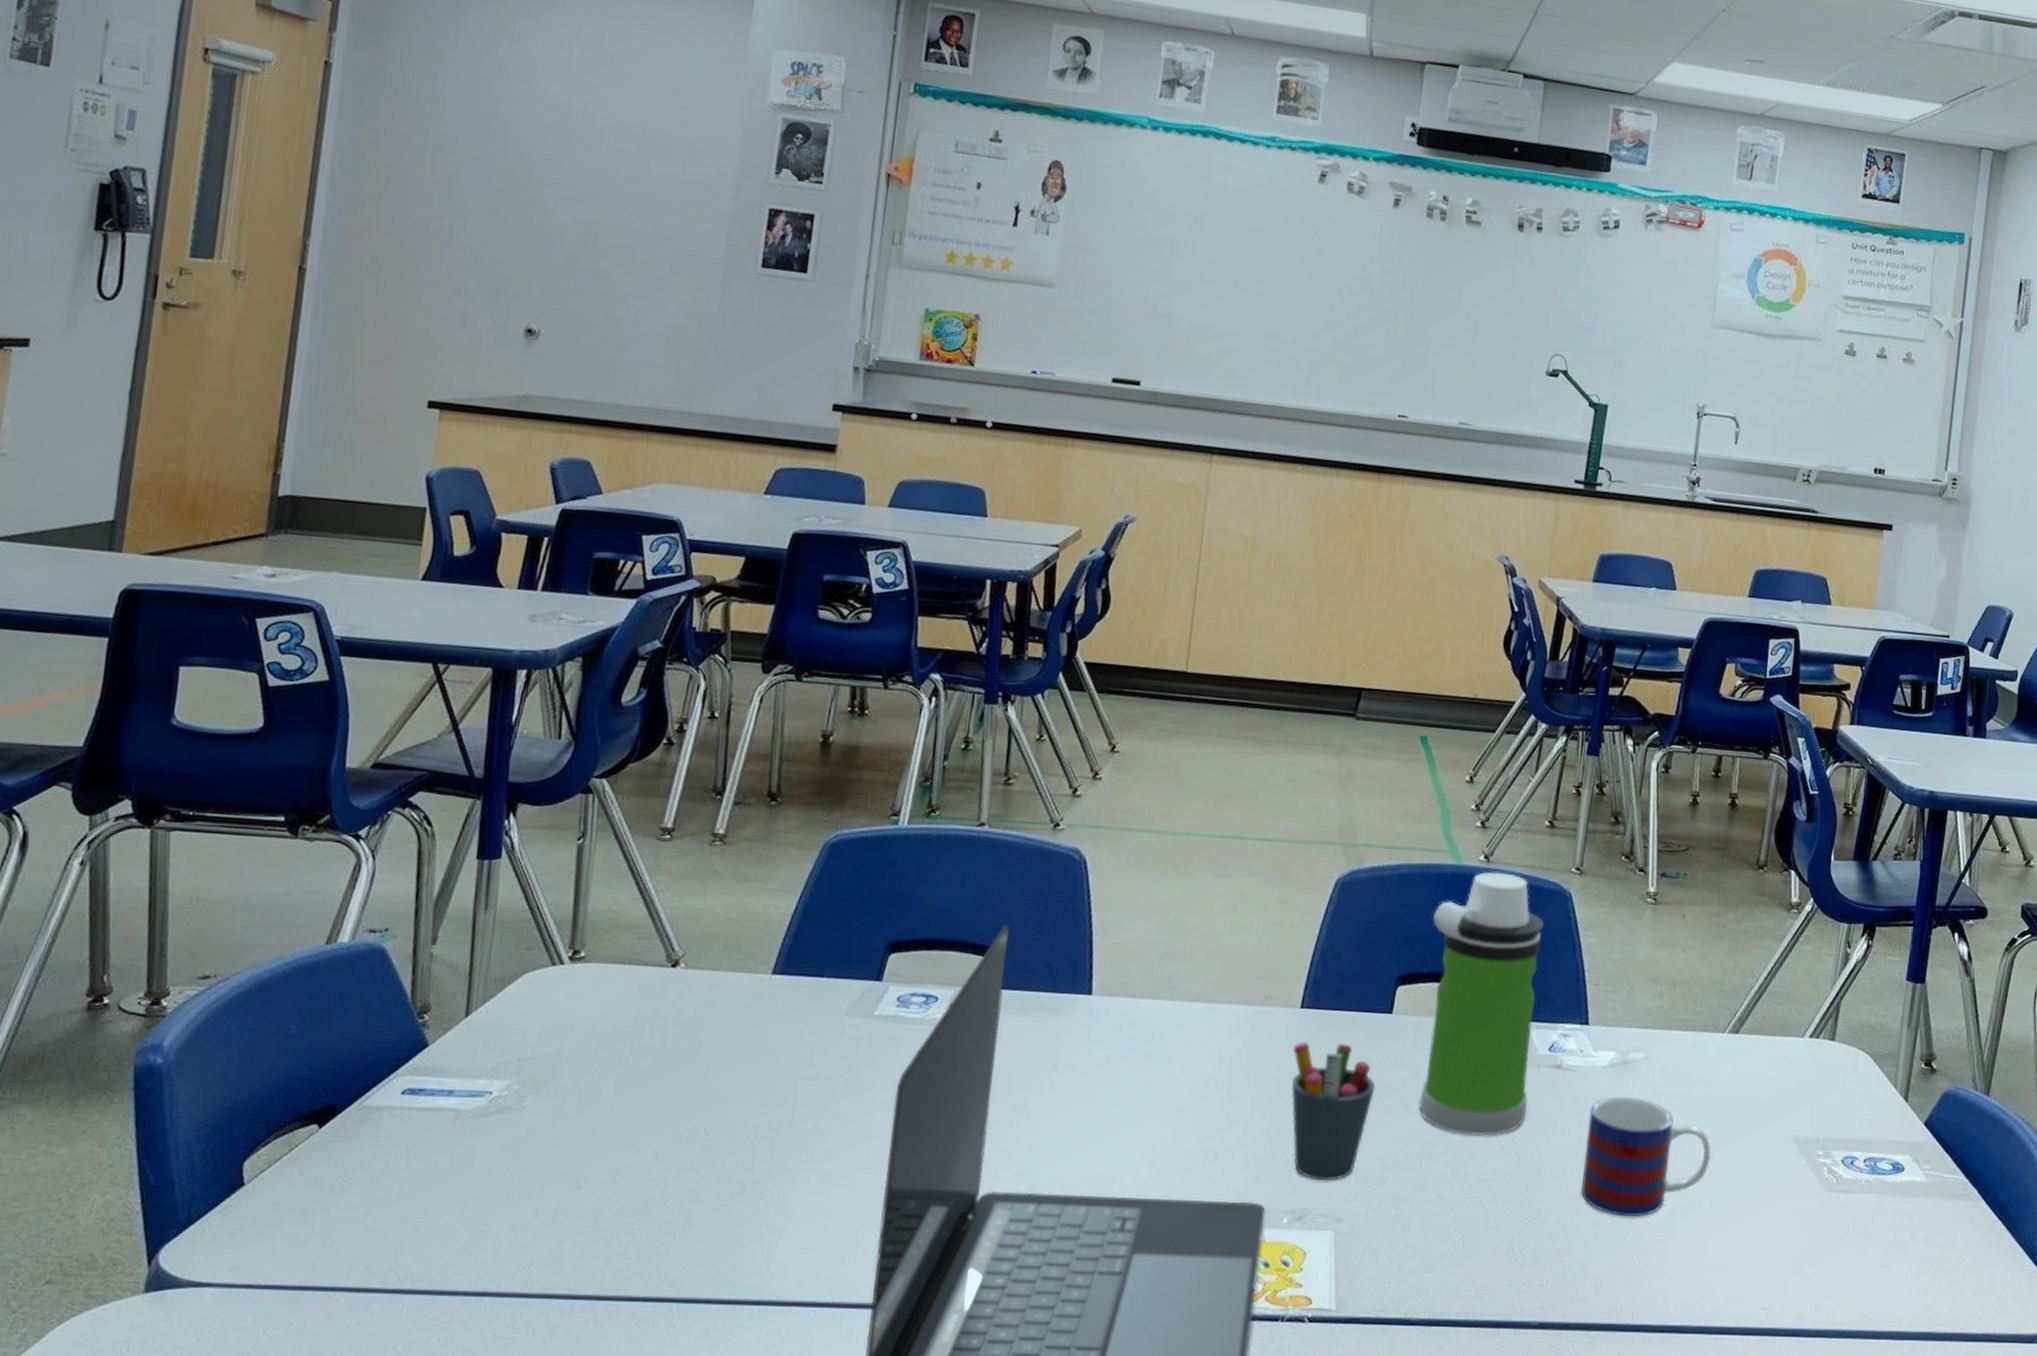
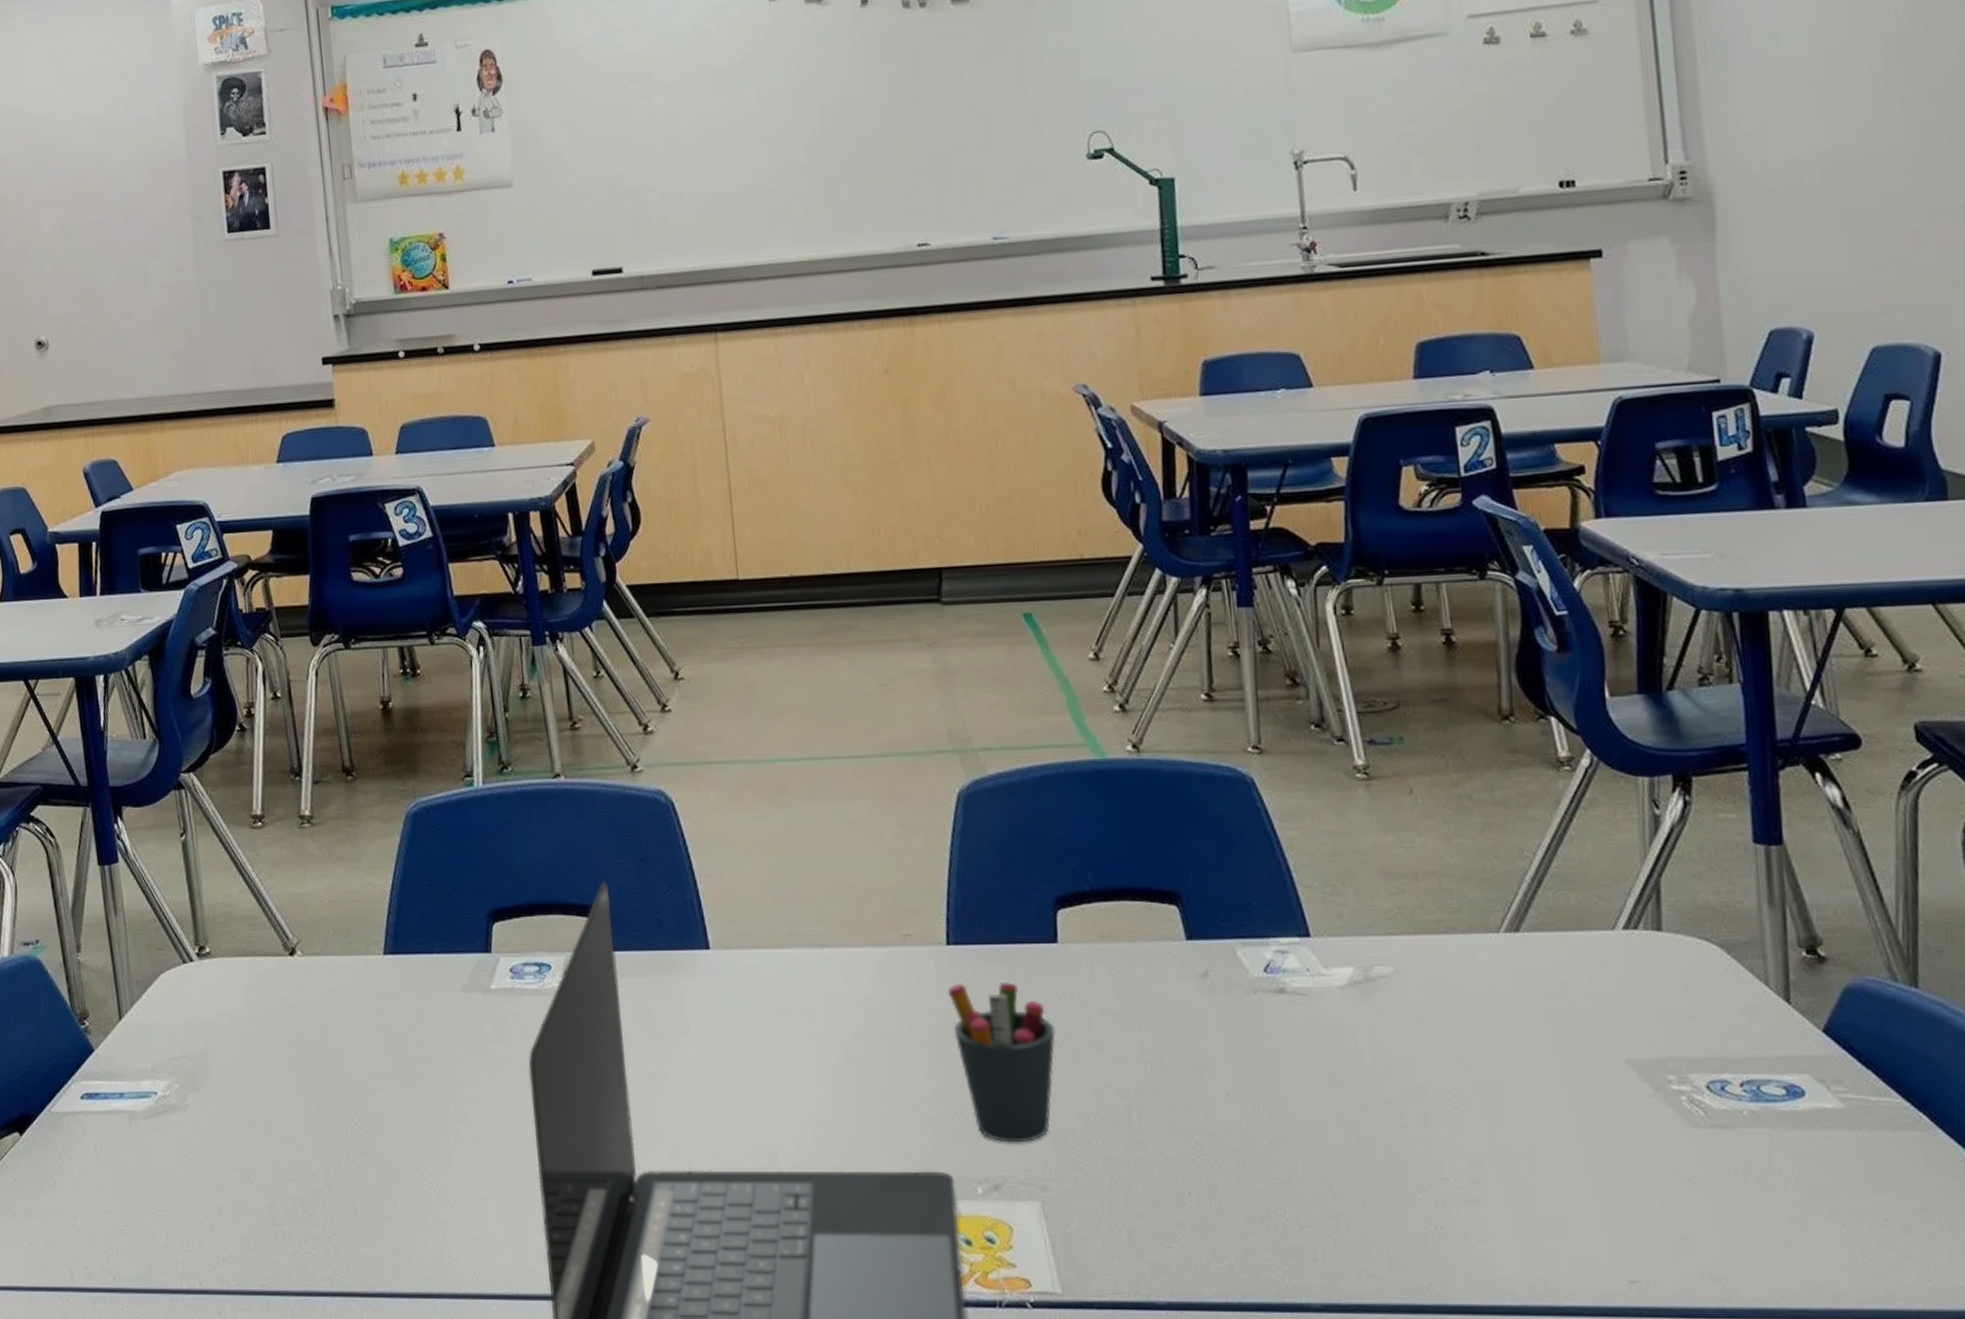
water bottle: present [1418,872,1545,1136] -> none [1083,762,1252,1081]
mug: present [1581,1096,1712,1218] -> none [1334,1022,1514,1171]

